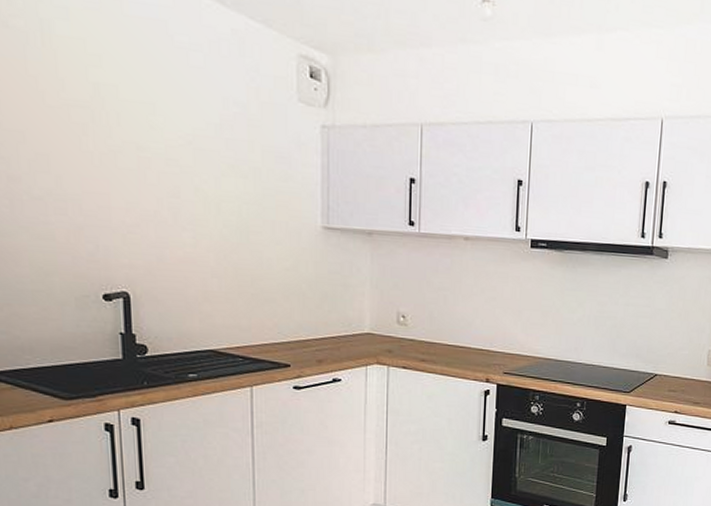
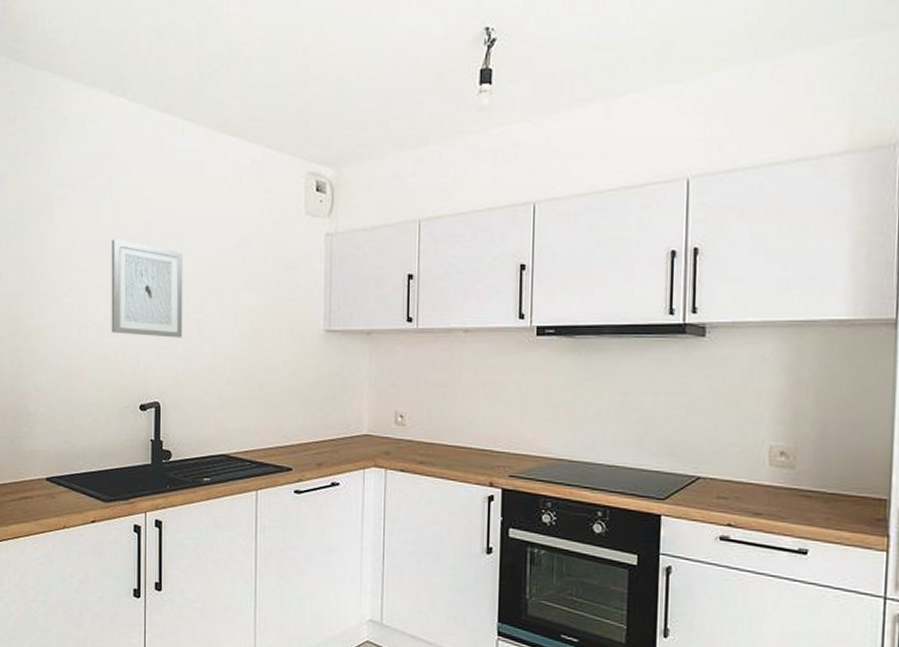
wall art: none [49,98,154,223] -> present [111,239,183,338]

